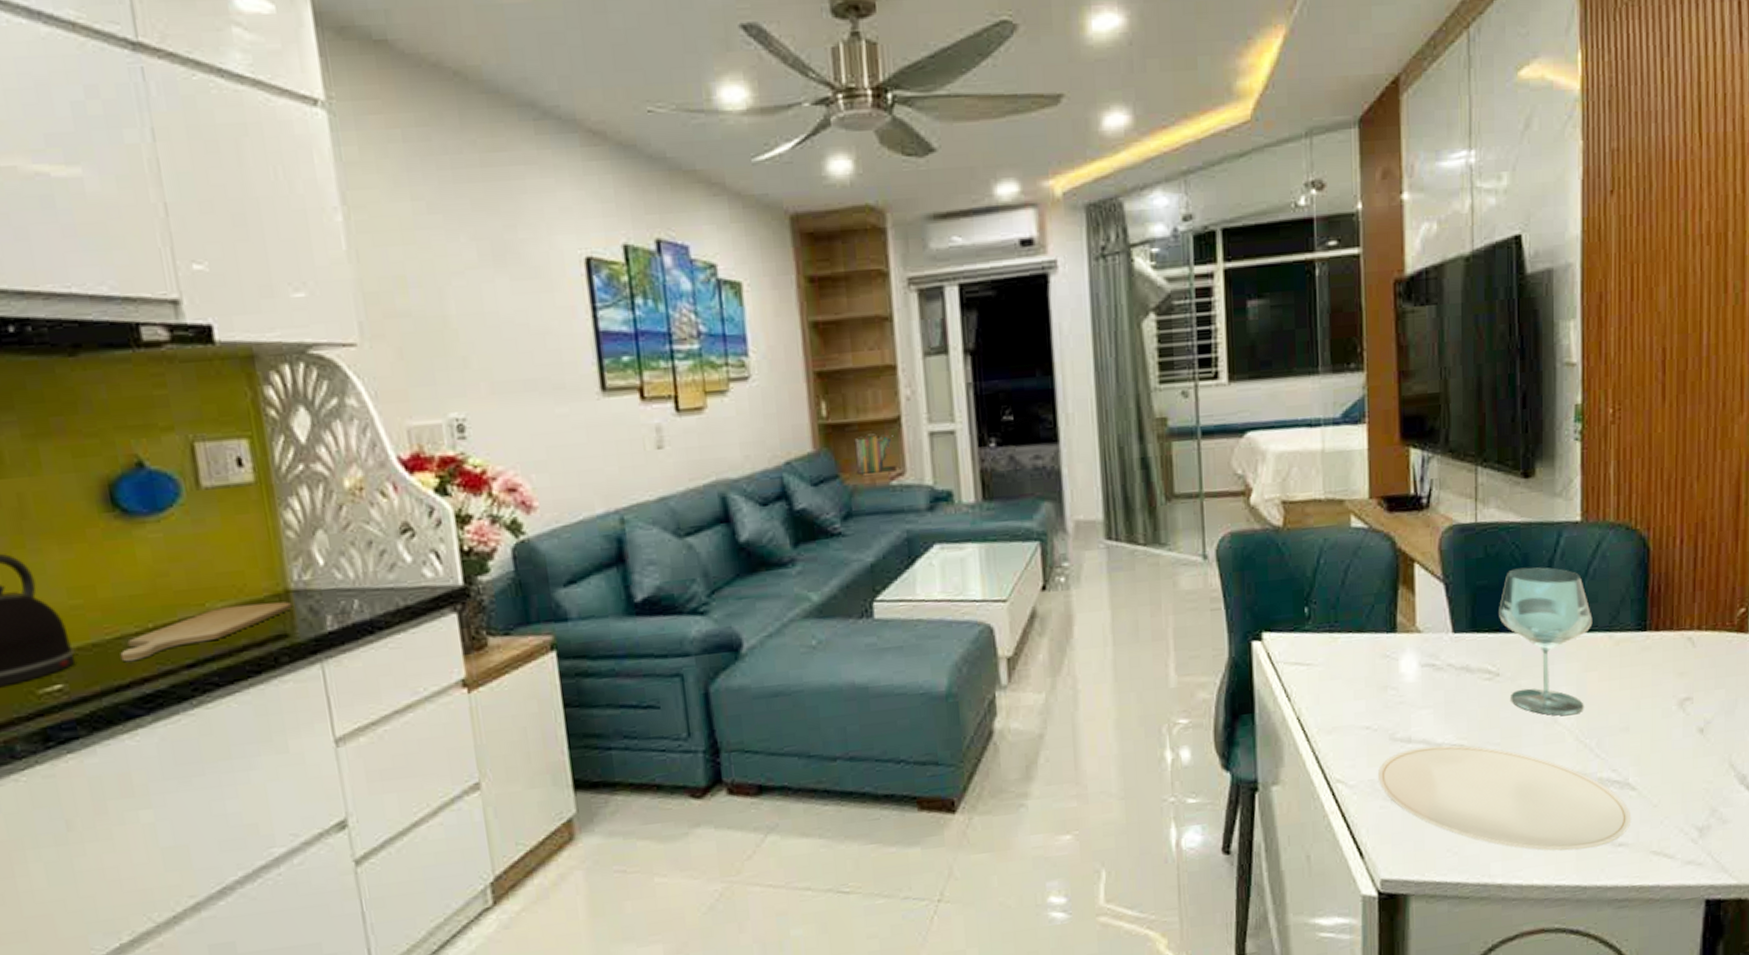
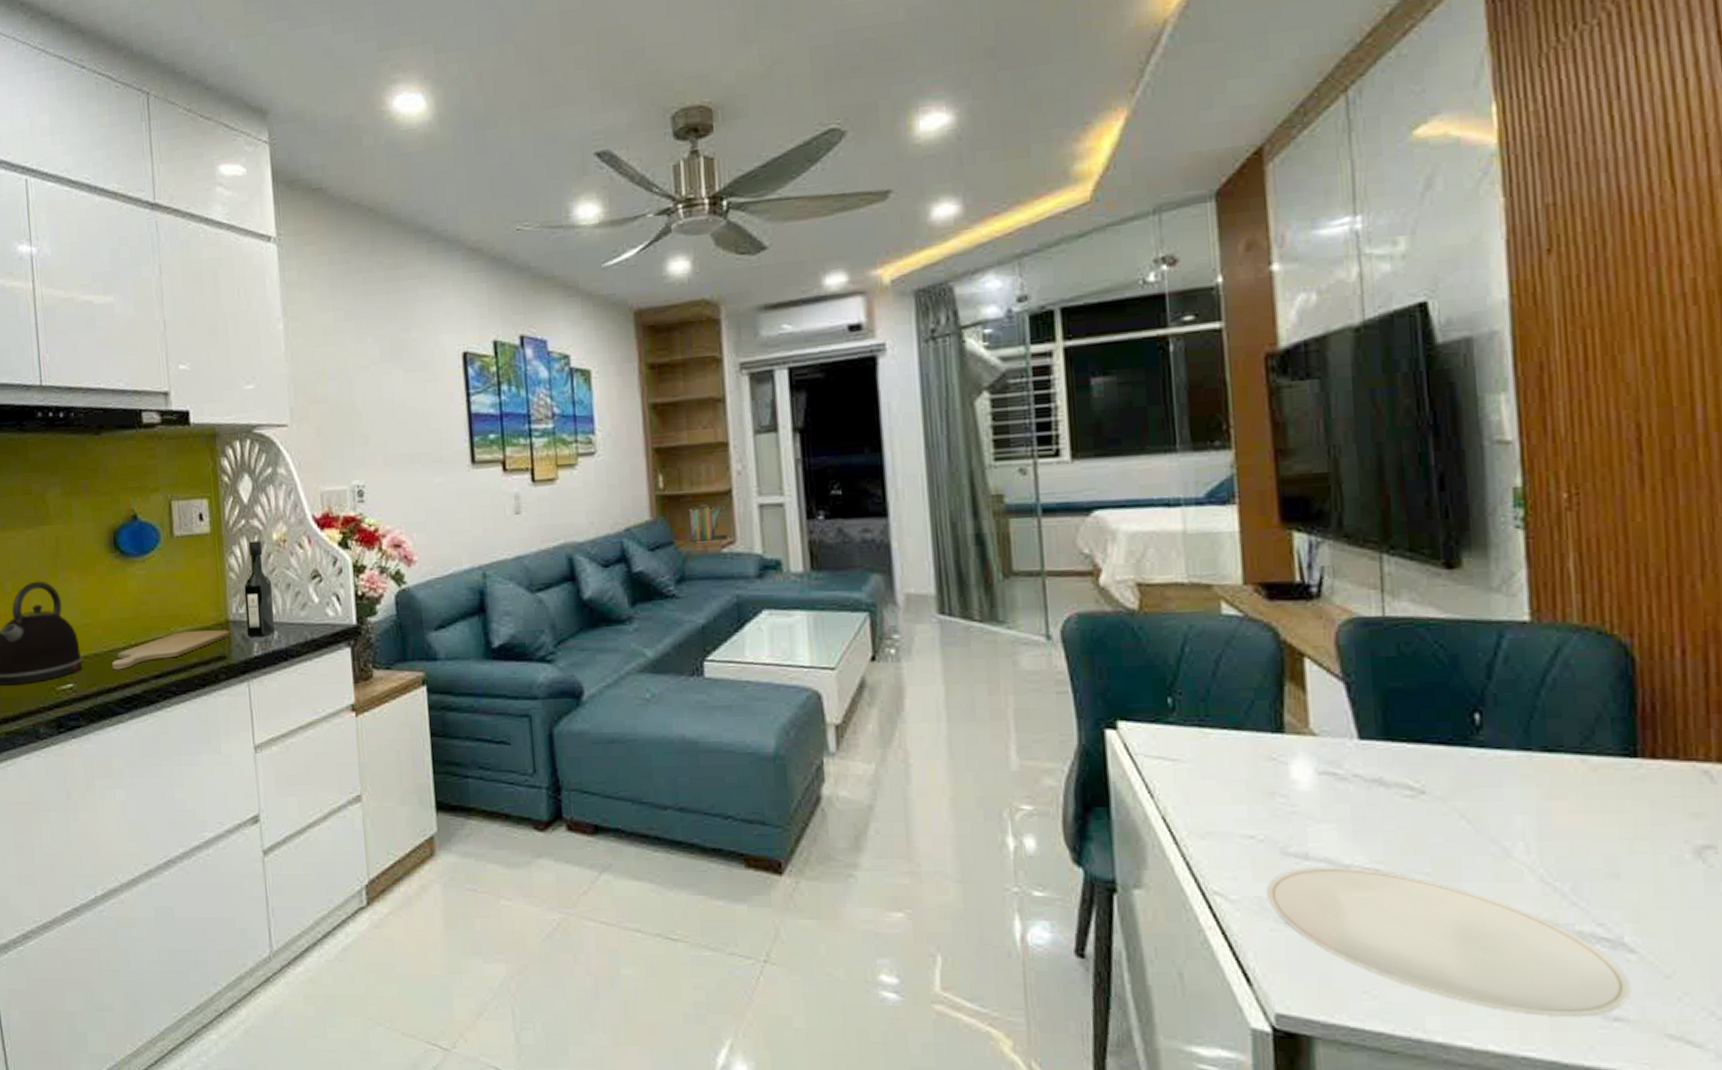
bottle: none [307,489,354,609] -> present [244,541,275,637]
wine glass: present [1499,567,1593,716] -> none [1420,671,1556,850]

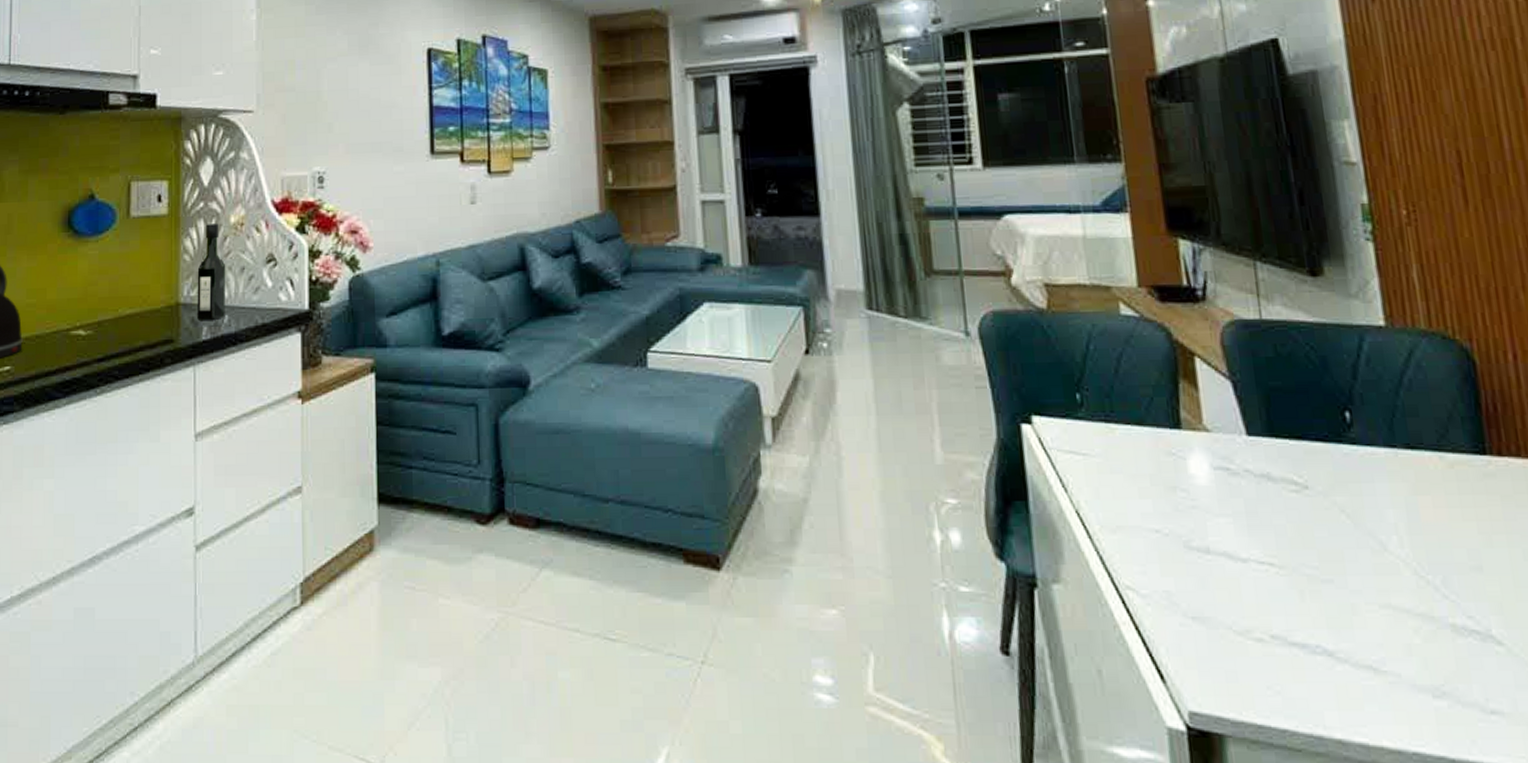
chopping board: present [112,630,231,670] -> none [53,312,180,353]
books: present [688,505,729,542] -> none [635,200,673,235]
plate: present [1267,866,1632,1017] -> none [1174,560,1504,710]

